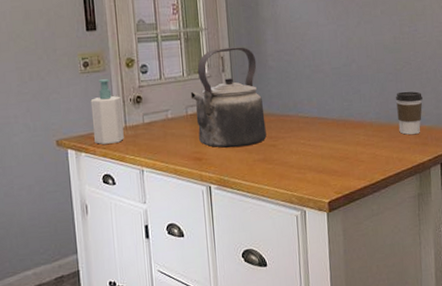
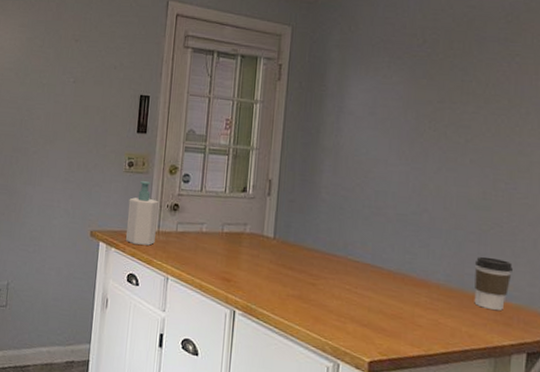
kettle: present [190,47,267,148] -> none [229,170,308,279]

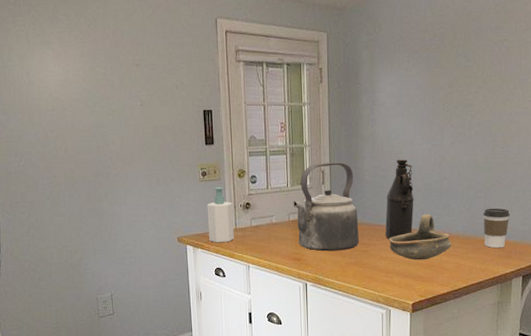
kettle: none [229,170,308,279] -> present [293,162,359,252]
bottle: none [341,178,383,275] -> present [385,158,414,239]
oil lamp: none [344,250,429,309] -> present [388,214,452,261]

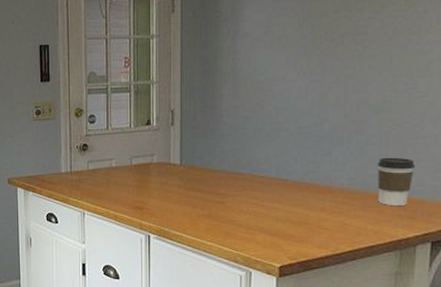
soap bottle: present [207,187,234,243] -> none [40,127,69,187]
kettle: present [293,162,359,252] -> none [136,101,214,201]
bottle: present [385,158,414,239] -> none [247,97,285,190]
oil lamp: present [388,214,452,261] -> none [250,162,334,216]

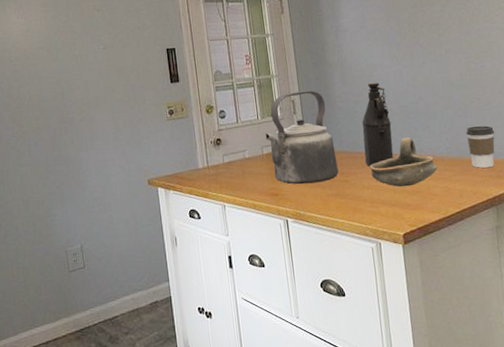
kettle: none [136,101,214,201] -> present [265,90,339,184]
bottle: none [247,97,285,190] -> present [362,82,394,167]
oil lamp: none [250,162,334,216] -> present [369,137,437,187]

